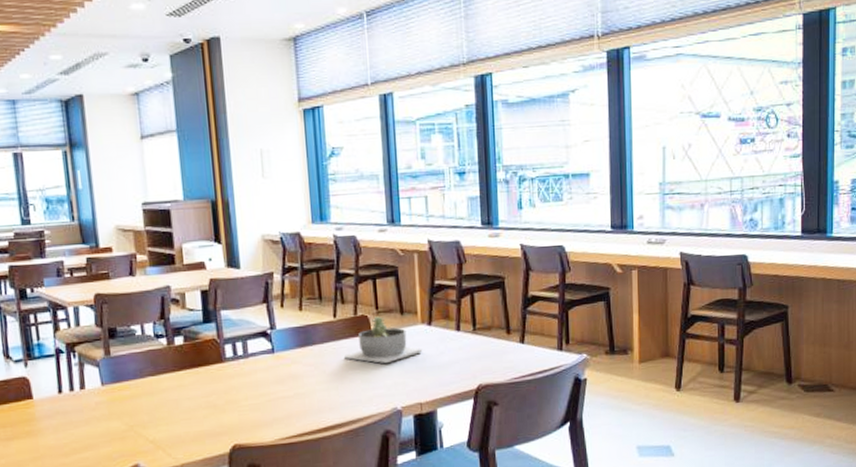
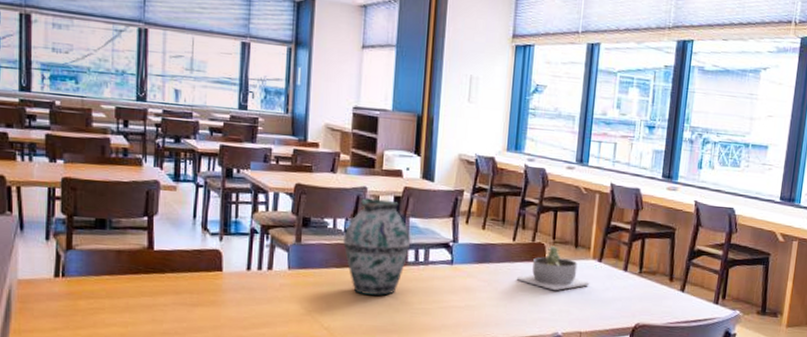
vase: none [154,295,227,400] -> present [343,198,411,296]

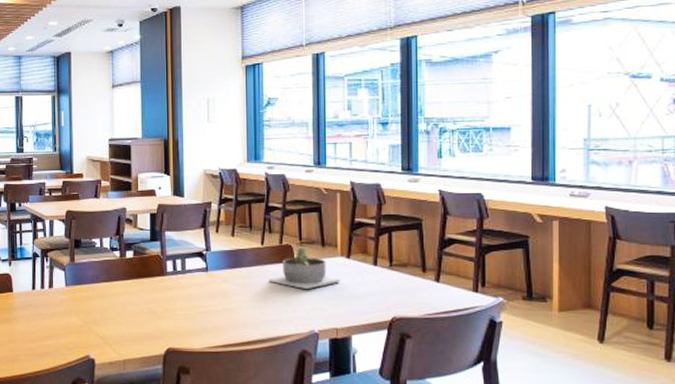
vase: present [343,198,411,296] -> none [110,217,169,305]

